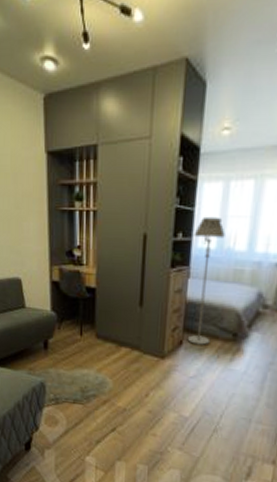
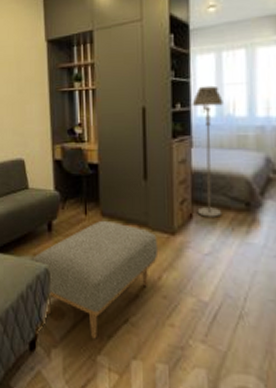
ottoman: none [29,341,147,443] -> present [33,220,157,339]

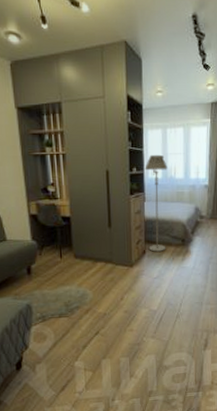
ottoman: present [33,220,157,339] -> none [14,261,120,351]

